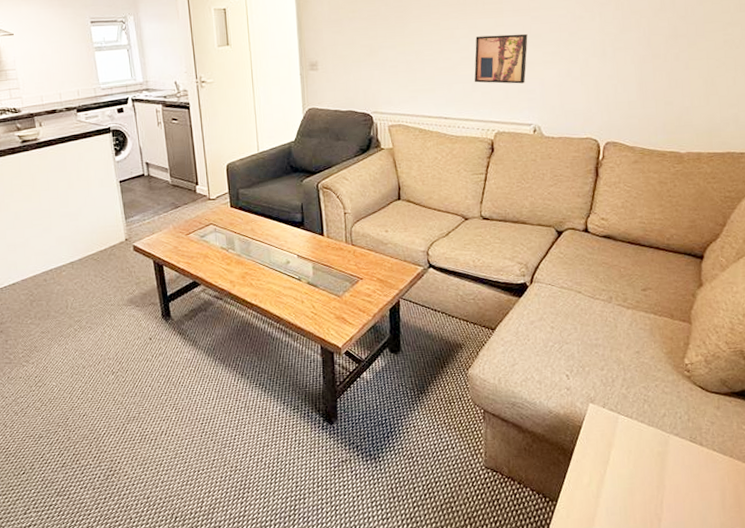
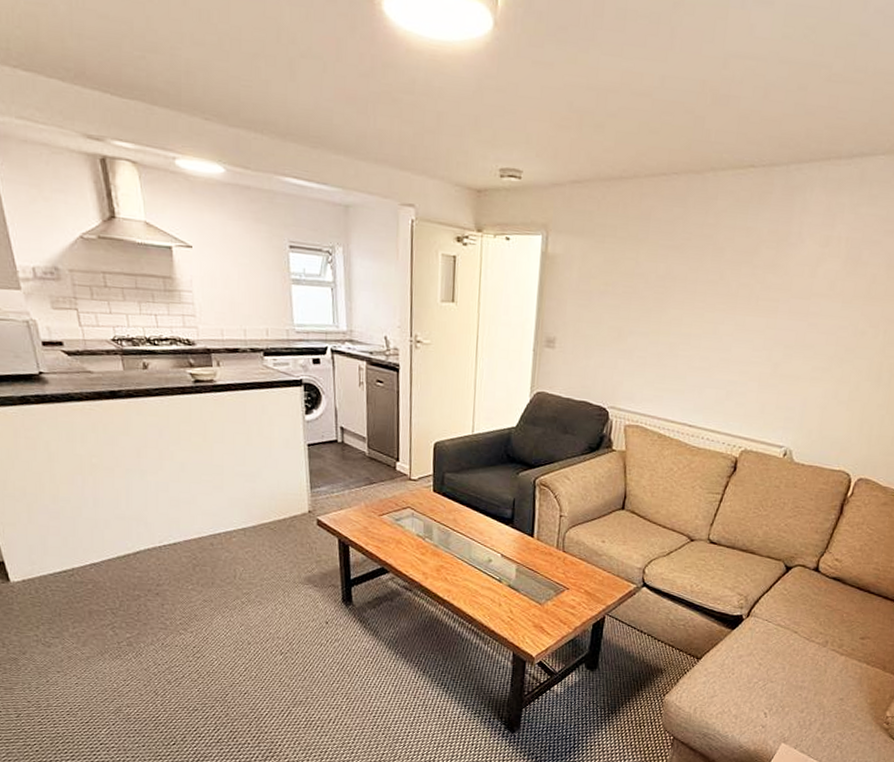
wall art: present [474,33,528,84] -> none [729,336,800,399]

